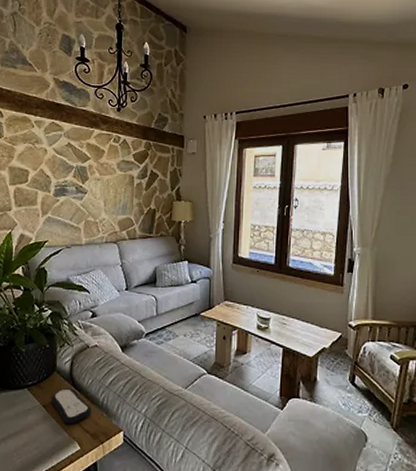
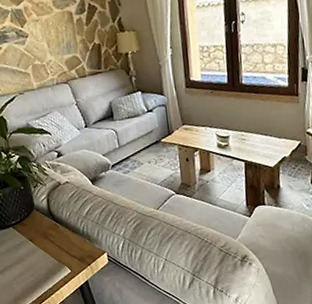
remote control: present [51,388,92,425] -> none [36,222,75,253]

